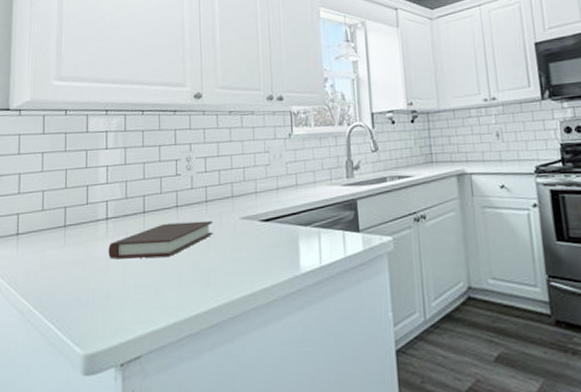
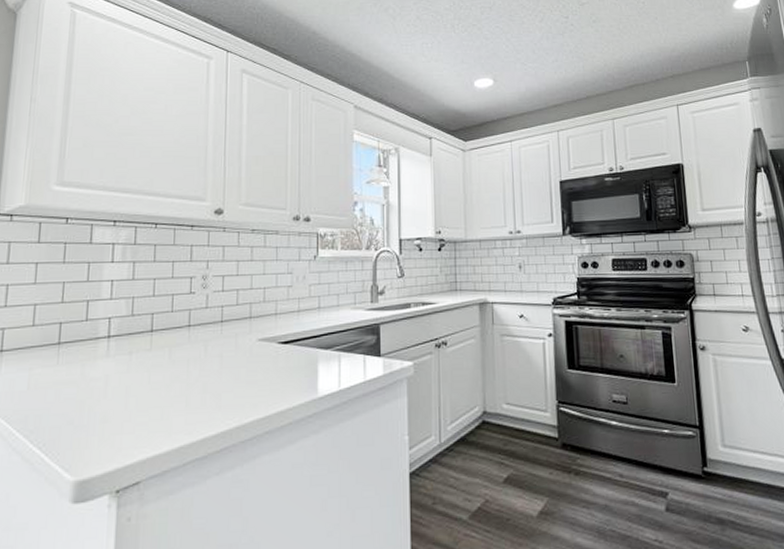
book: present [108,220,213,260] -> none [108,341,228,380]

